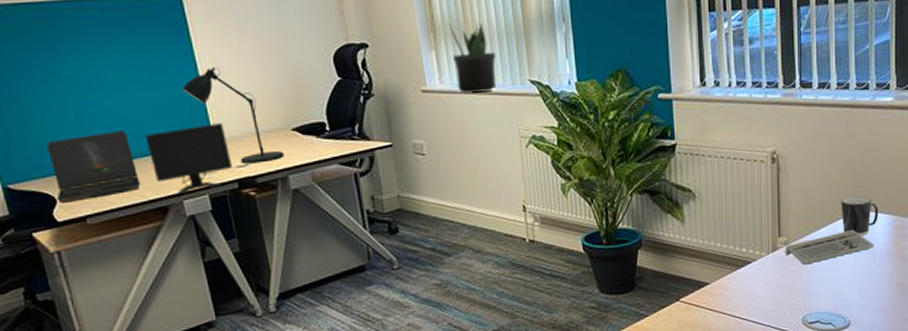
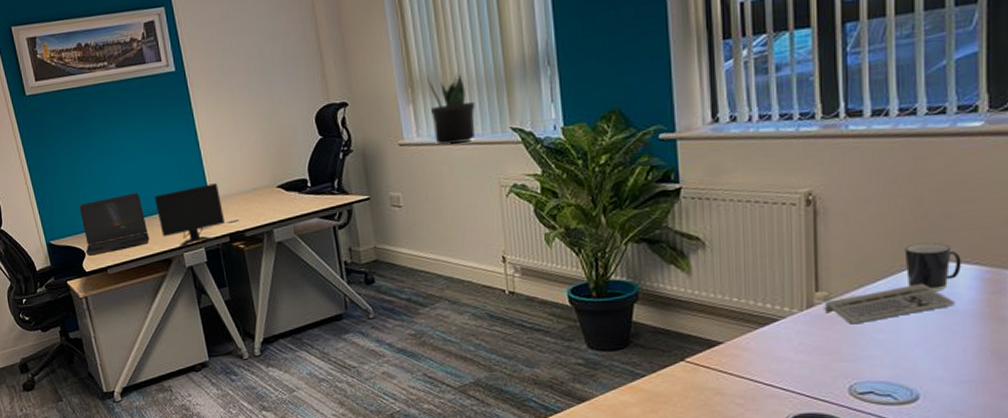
desk lamp: present [182,67,285,164] -> none [184,133,270,220]

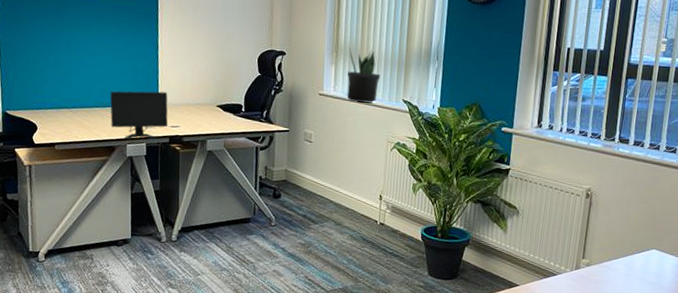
laptop computer: present [79,193,150,256] -> none [38,84,99,131]
computer keyboard: present [824,283,956,325] -> none [585,264,663,286]
mug: present [904,242,961,292] -> none [637,236,670,271]

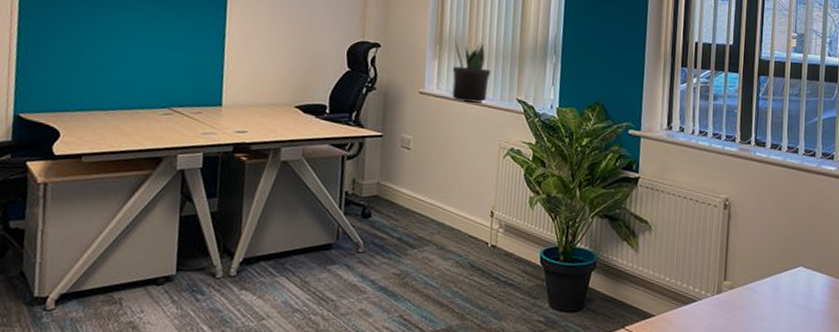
computer monitor: present [110,91,168,140] -> none [158,89,234,149]

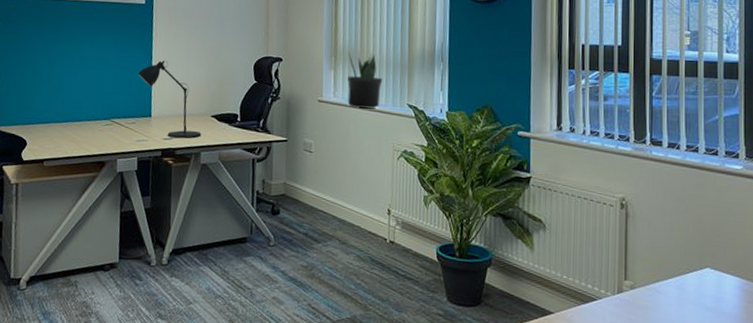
desk lamp: none [206,41,283,132] -> present [137,60,202,139]

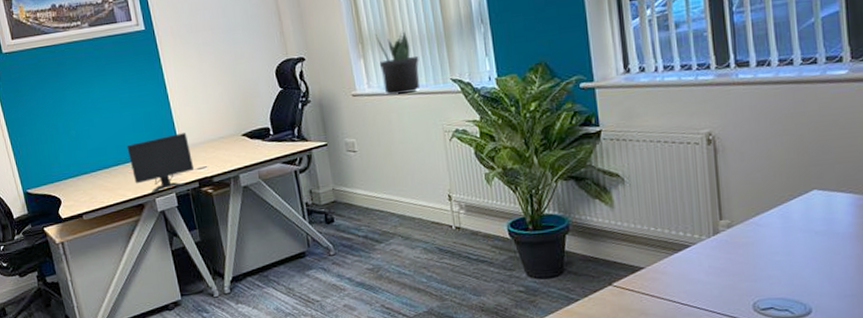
computer monitor: none [101,102,161,154] -> present [127,133,195,194]
desk lamp: present [137,60,202,139] -> none [155,86,236,166]

